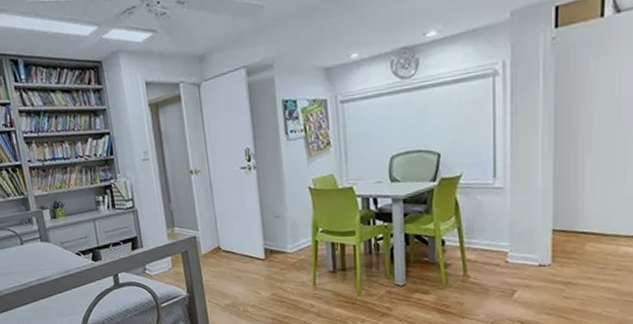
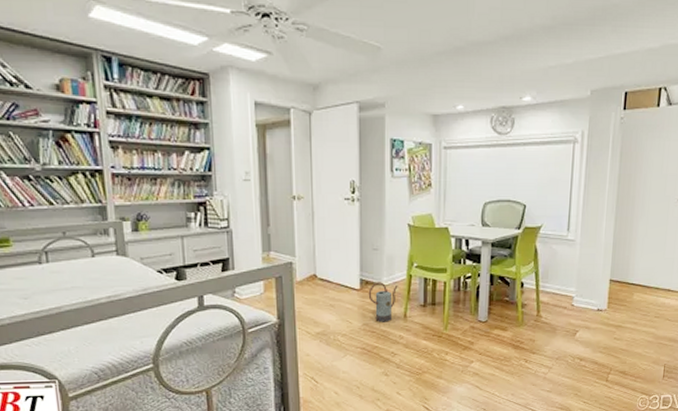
watering can: none [273,250,304,292] -> present [368,282,398,322]

